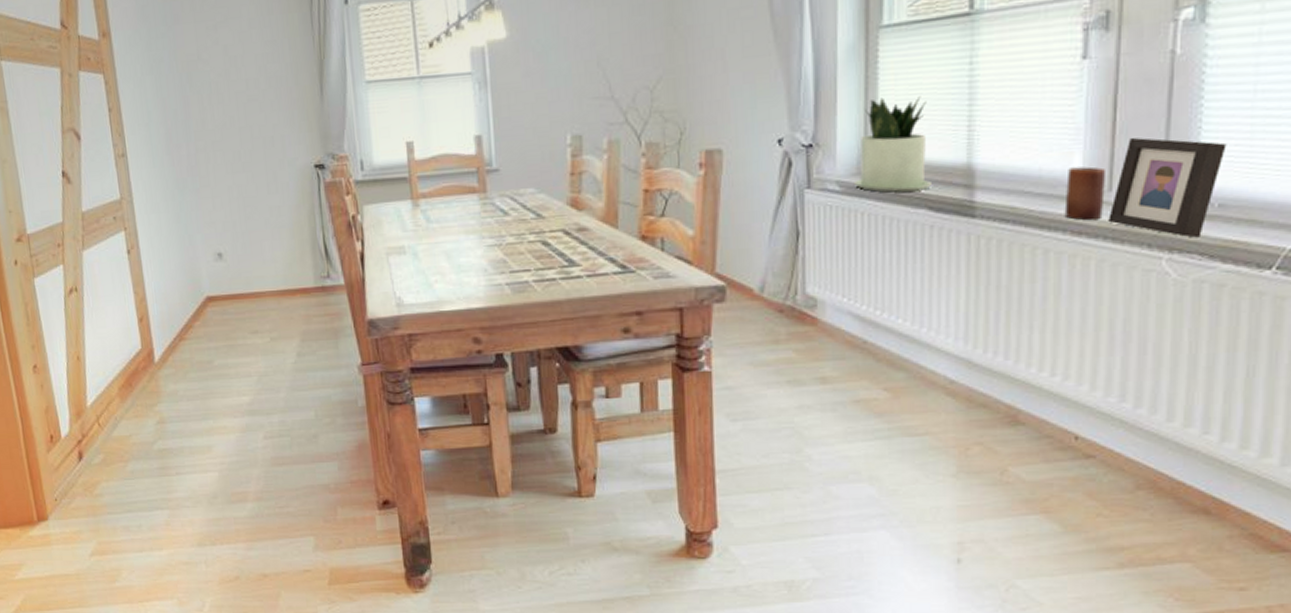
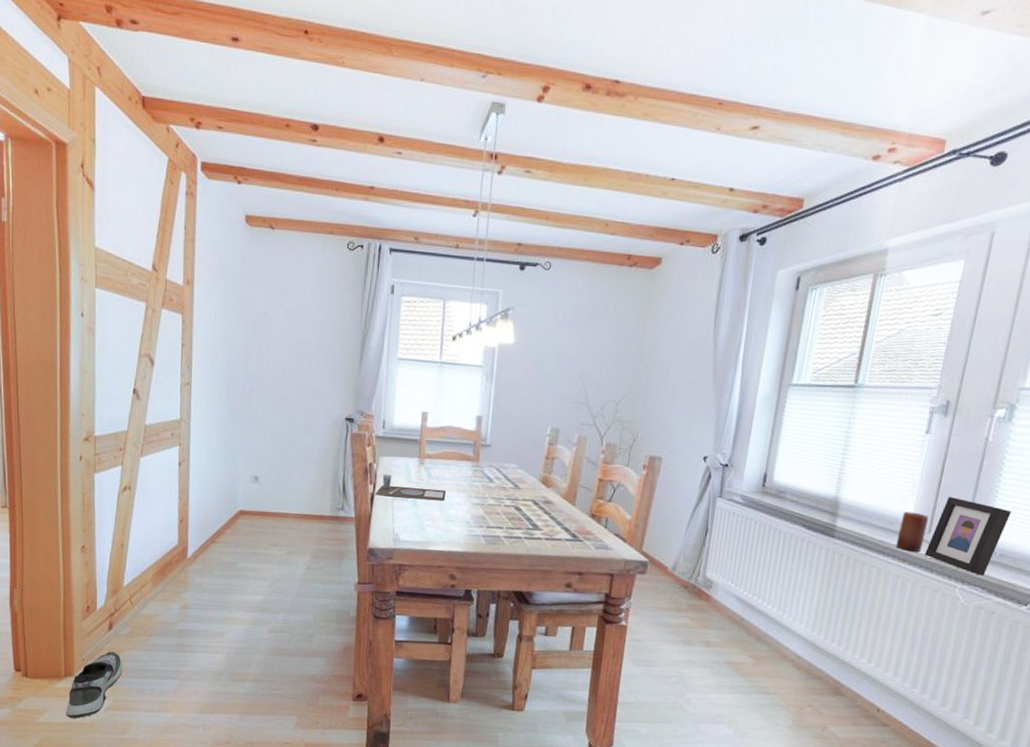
shoe: none [45,486,102,570] -> present [66,652,122,719]
place setting: none [365,225,452,254] -> present [375,474,446,500]
planter: present [853,96,931,193] -> none [752,438,814,512]

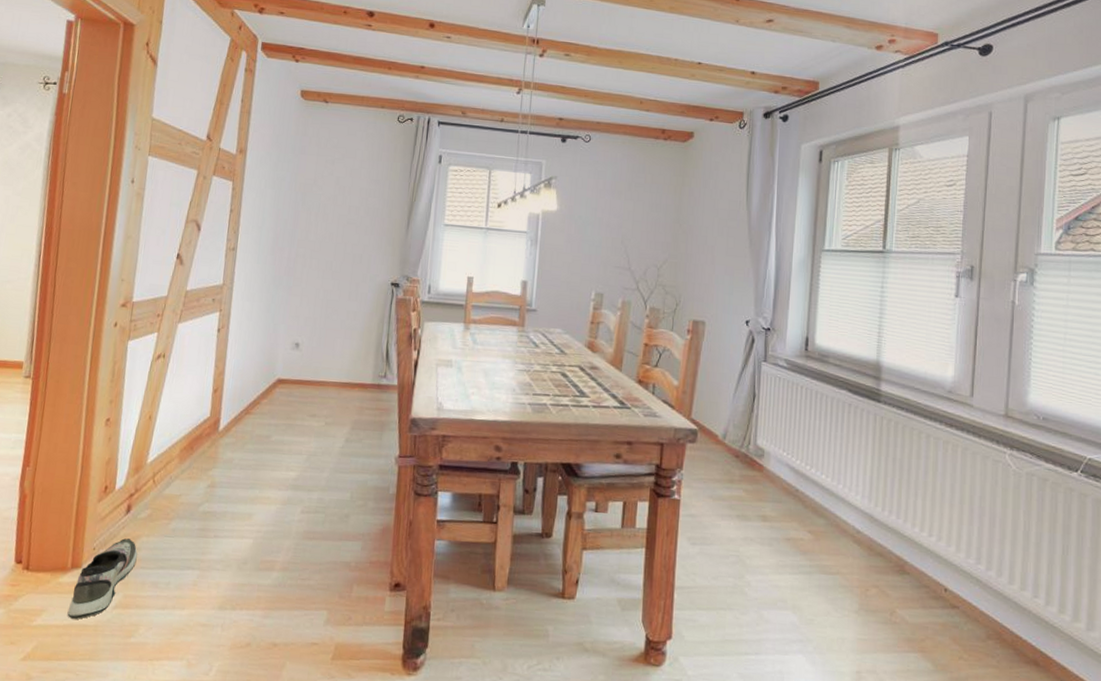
place setting: present [375,474,446,500] -> none [419,339,492,367]
candle: present [896,511,928,553] -> none [941,375,969,417]
picture frame: present [924,497,1012,576] -> none [970,360,1047,441]

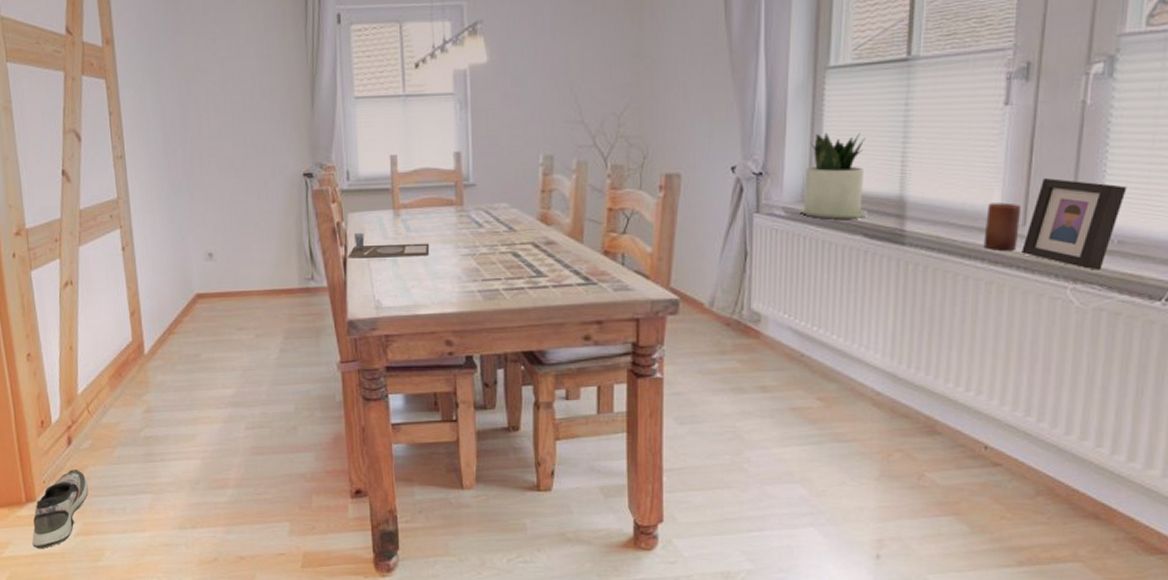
place setting: none [419,339,492,367] -> present [347,232,430,258]
planter: none [797,302,851,376] -> present [797,132,867,219]
candle: none [941,375,969,417] -> present [983,202,1020,251]
picture frame: none [970,360,1047,441] -> present [1022,178,1127,270]

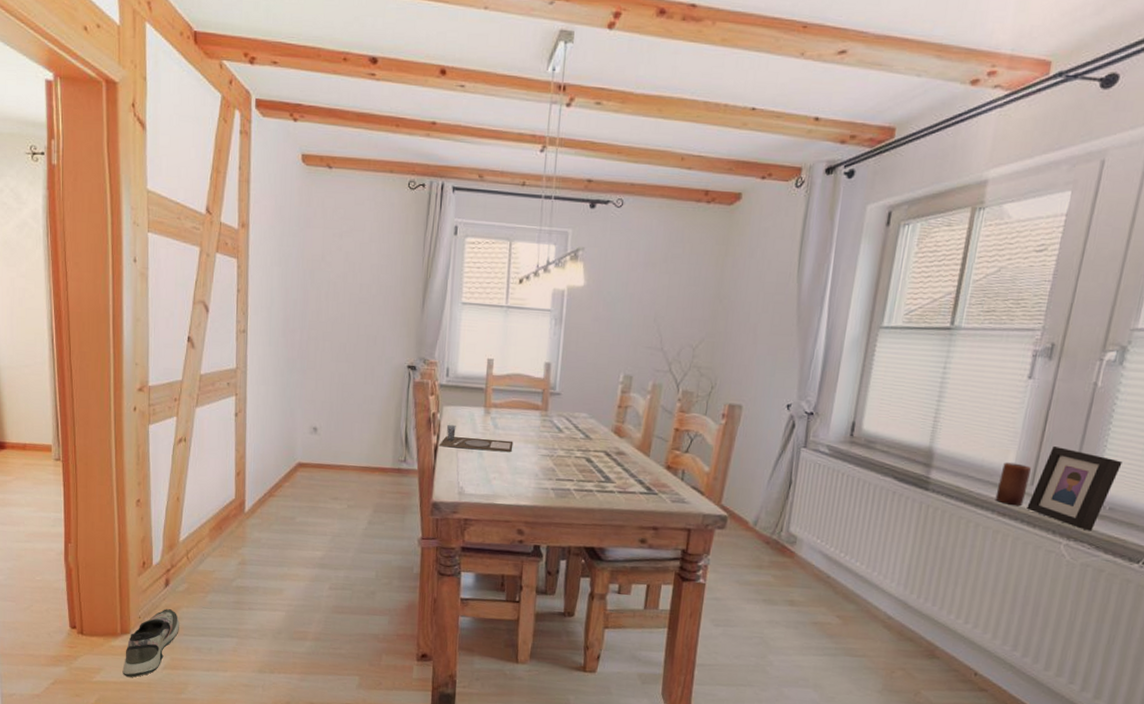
planter: present [797,132,867,219] -> none [840,384,906,463]

